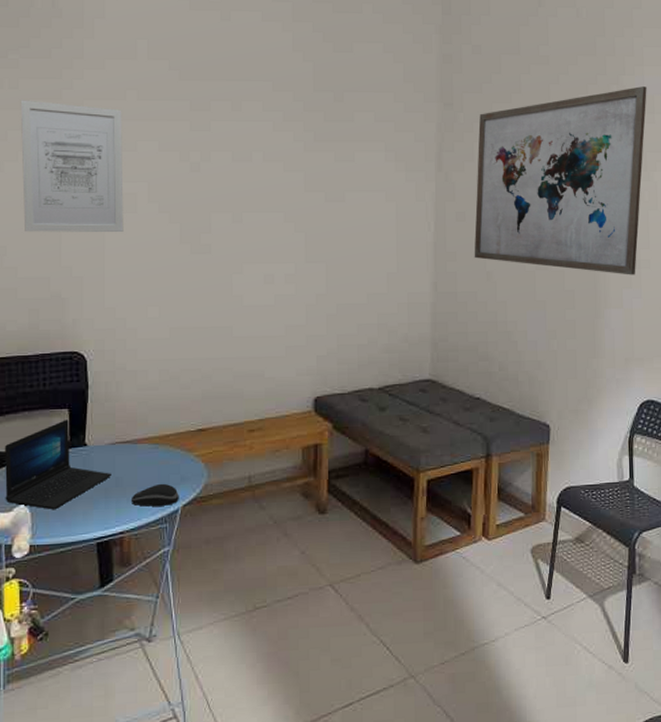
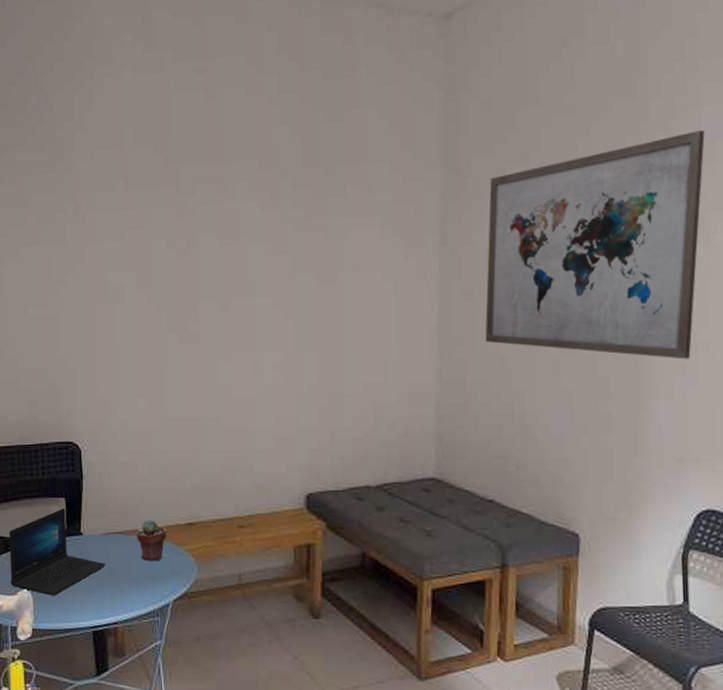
wall art: present [20,100,124,233] -> none [18,196,114,325]
computer mouse: present [130,483,179,507] -> none [123,576,170,599]
potted succulent: none [145,427,176,469] -> present [137,520,167,561]

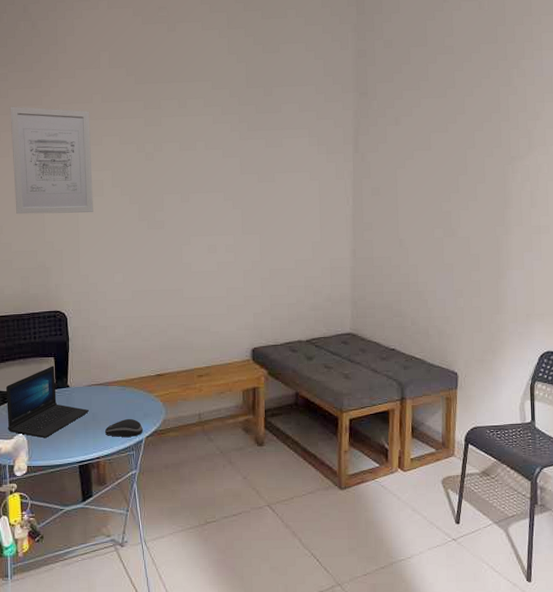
wall art: none [18,196,114,325] -> present [10,106,93,215]
computer mouse: none [123,576,170,599] -> present [104,418,143,437]
potted succulent: present [137,520,167,561] -> none [115,373,140,406]
wall art: present [485,130,705,360] -> none [388,69,546,240]

